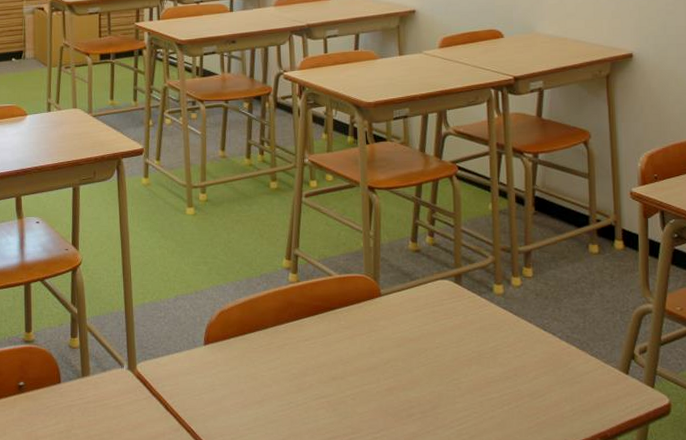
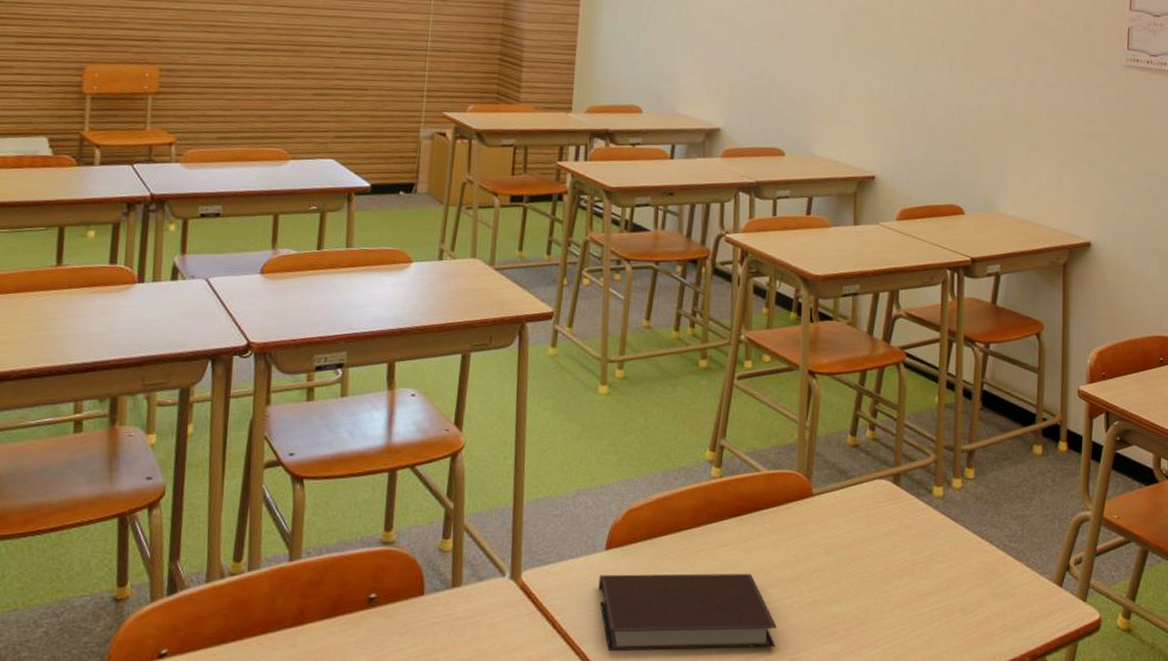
notebook: none [200,364,359,430] -> present [598,573,778,652]

